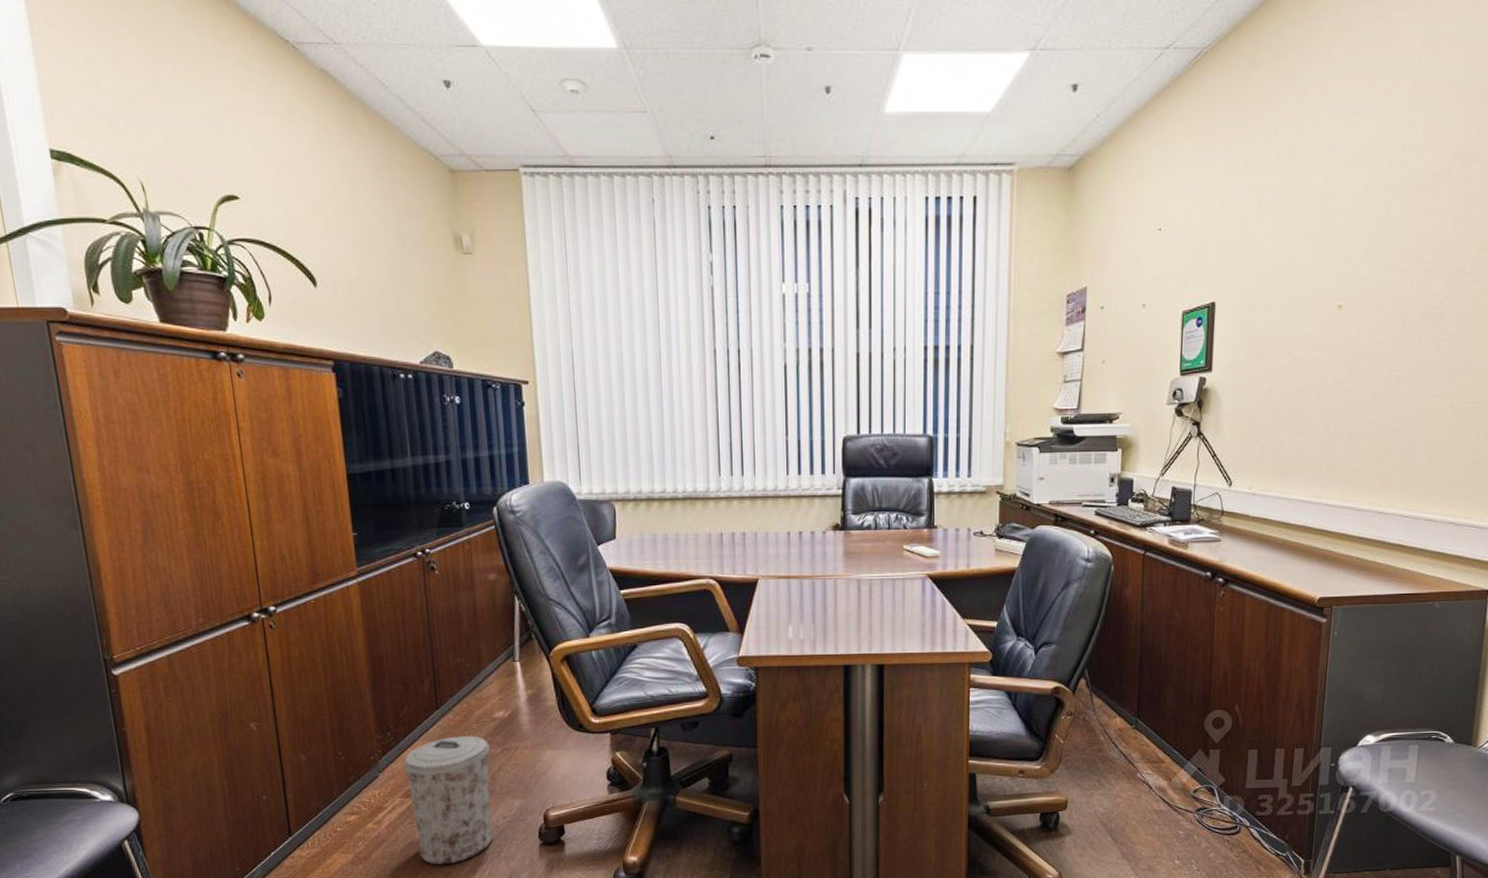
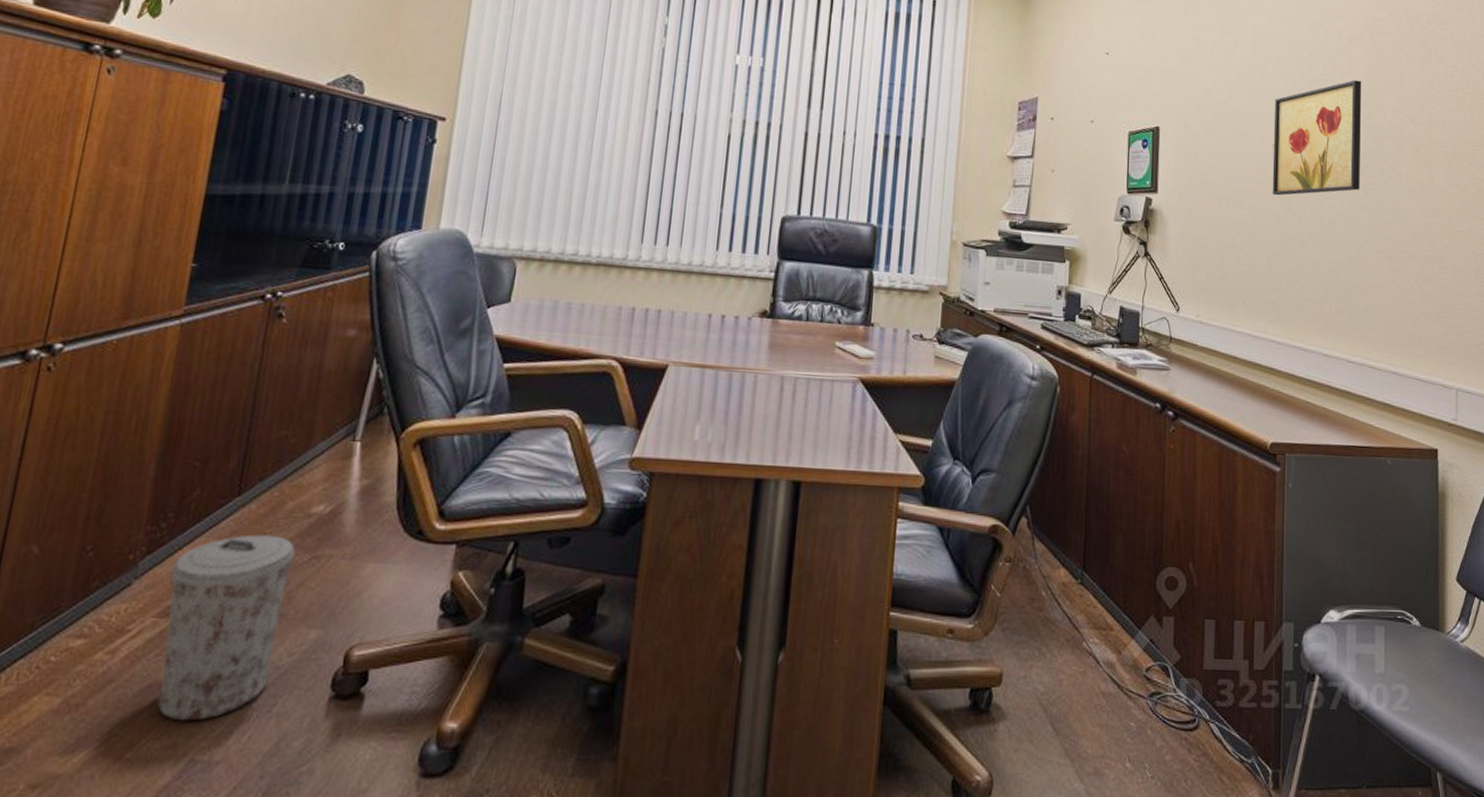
wall art: none [1334,221,1445,359] -> present [1272,79,1362,196]

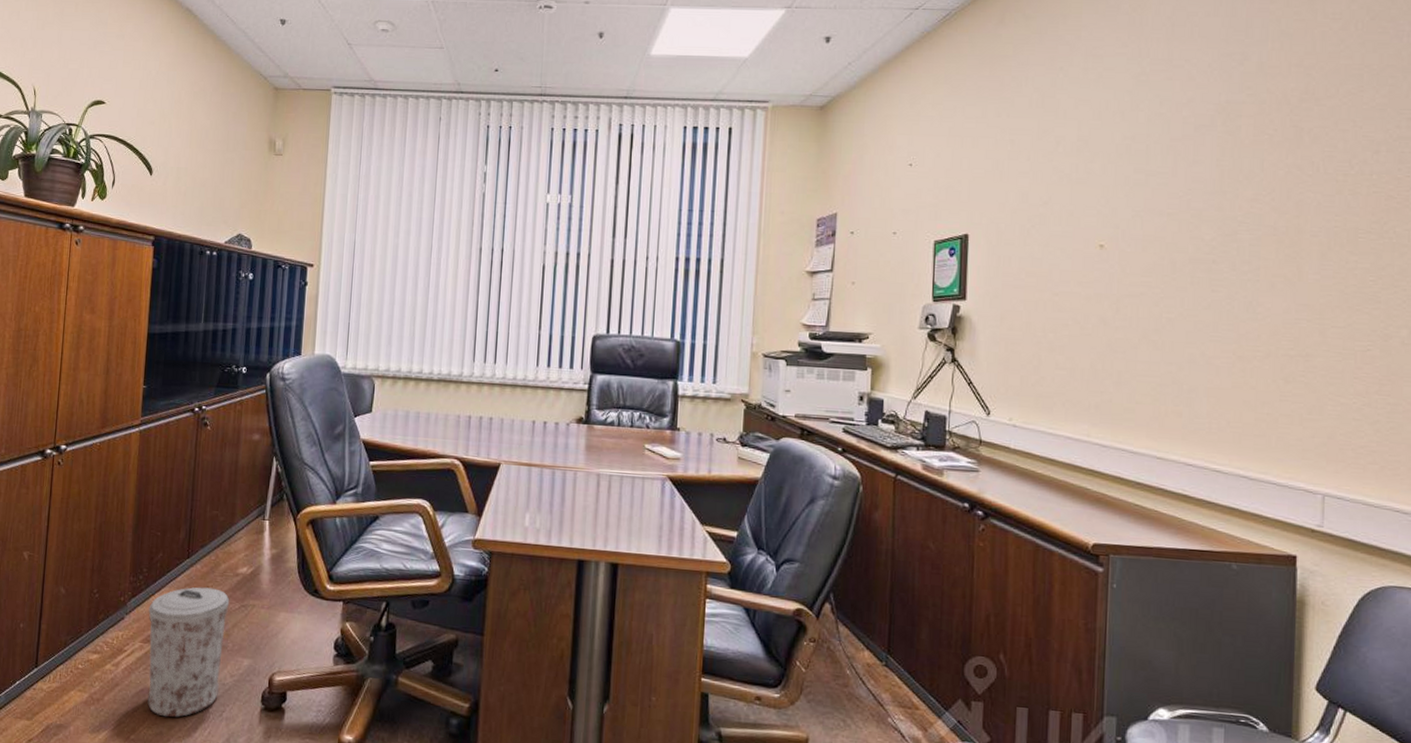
wall art: present [1272,79,1362,196] -> none [1098,170,1211,298]

